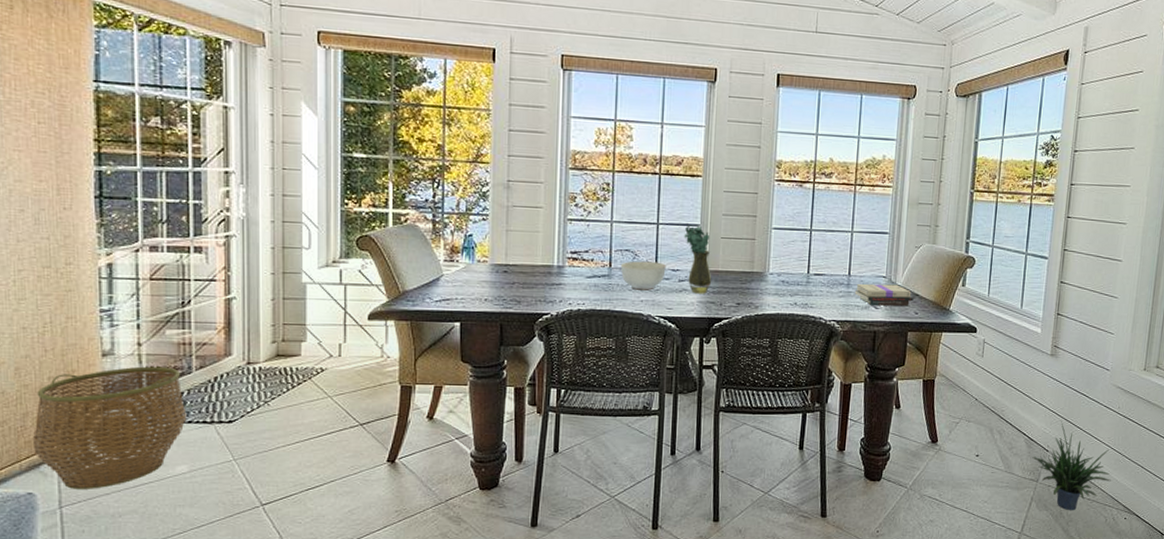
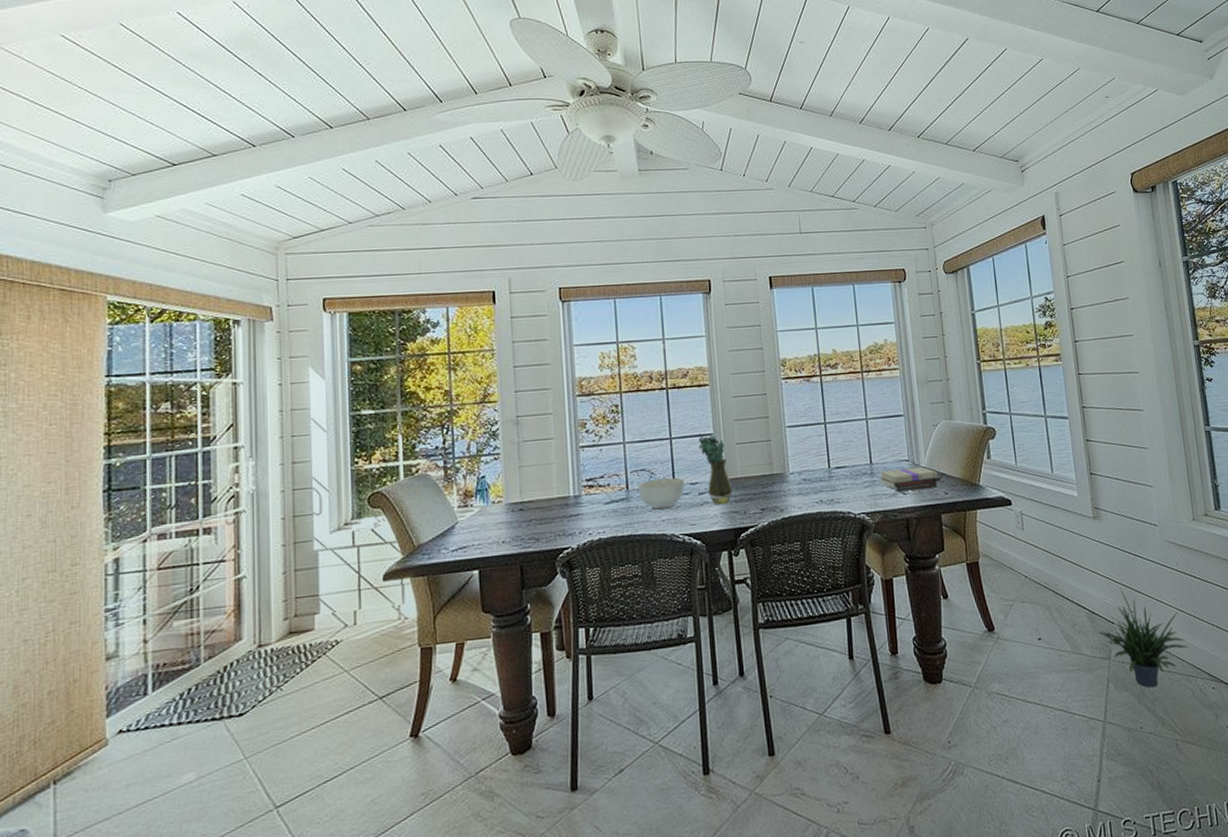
basket: present [32,366,187,489] -> none [28,662,194,819]

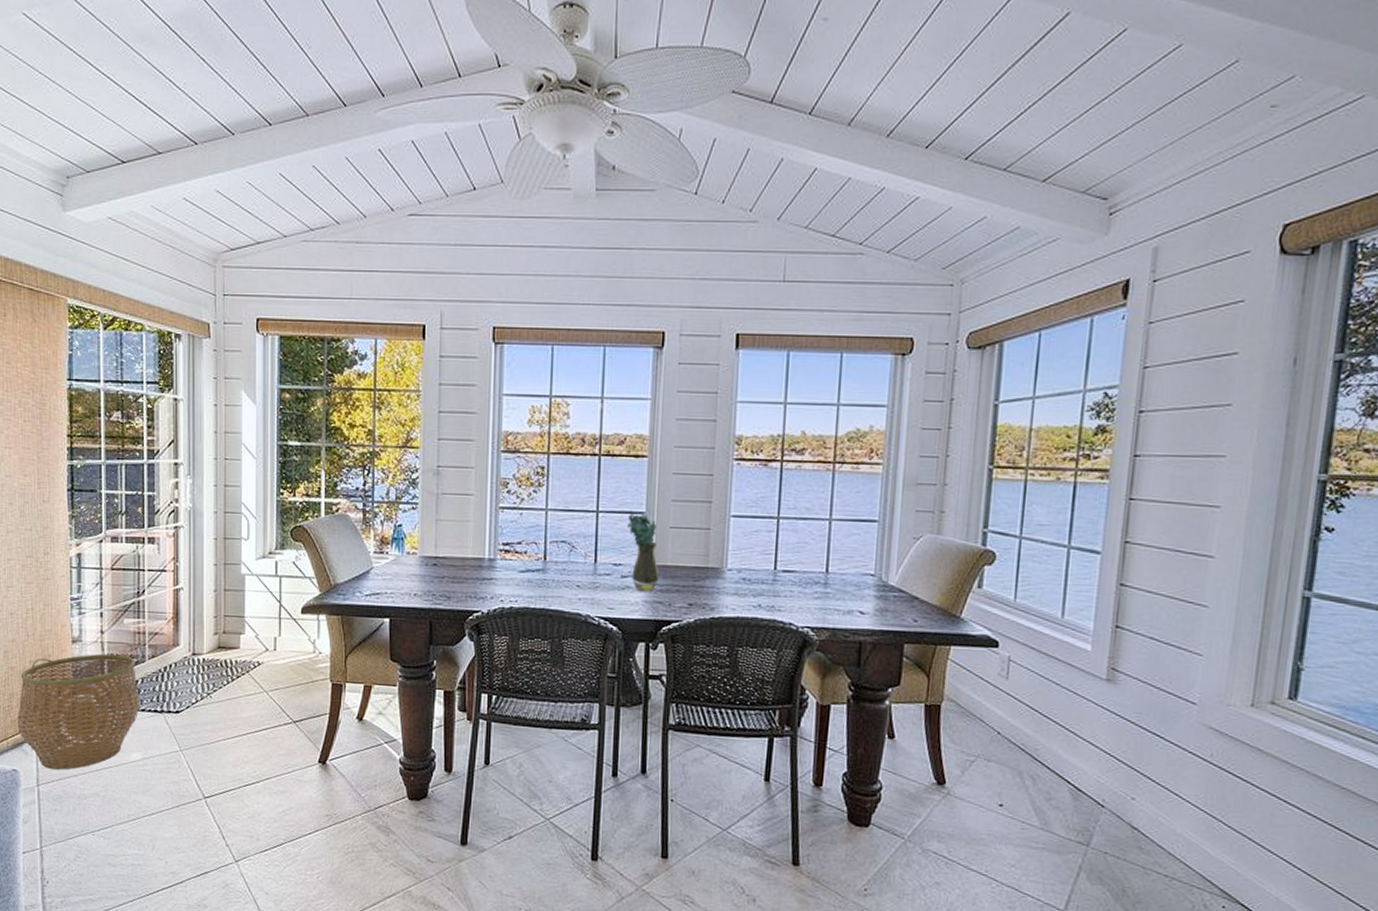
basket: none [28,662,194,819] -> present [16,653,141,770]
bowl: present [637,477,685,510] -> none [556,553,607,587]
books: present [879,466,941,492] -> none [833,582,912,612]
potted plant: present [1098,587,1188,688] -> none [1080,767,1201,889]

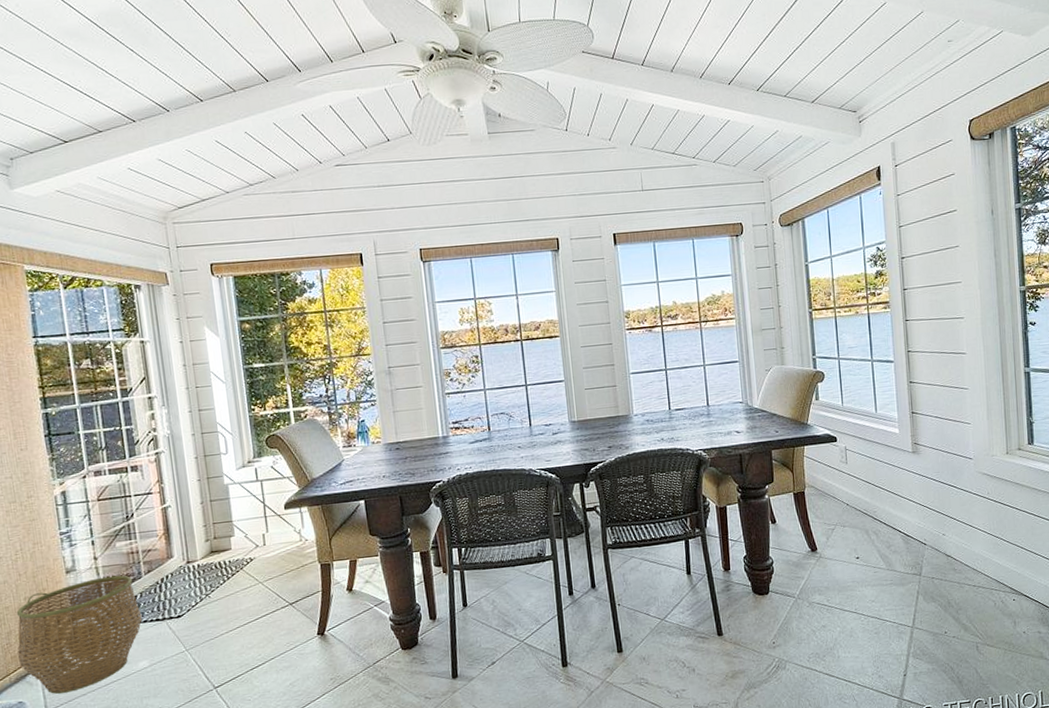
vase: present [627,509,660,593] -> none [551,380,583,444]

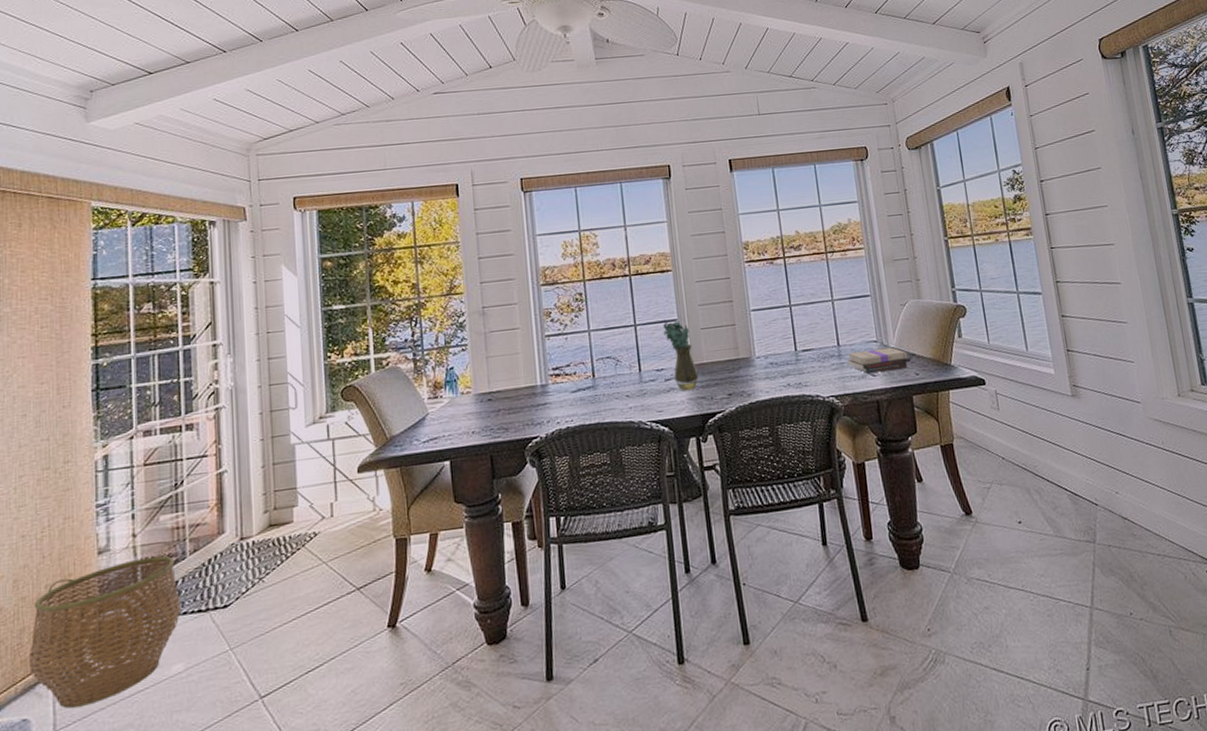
vase: none [551,380,583,444] -> present [663,319,699,392]
books: none [715,408,772,431] -> present [847,347,911,374]

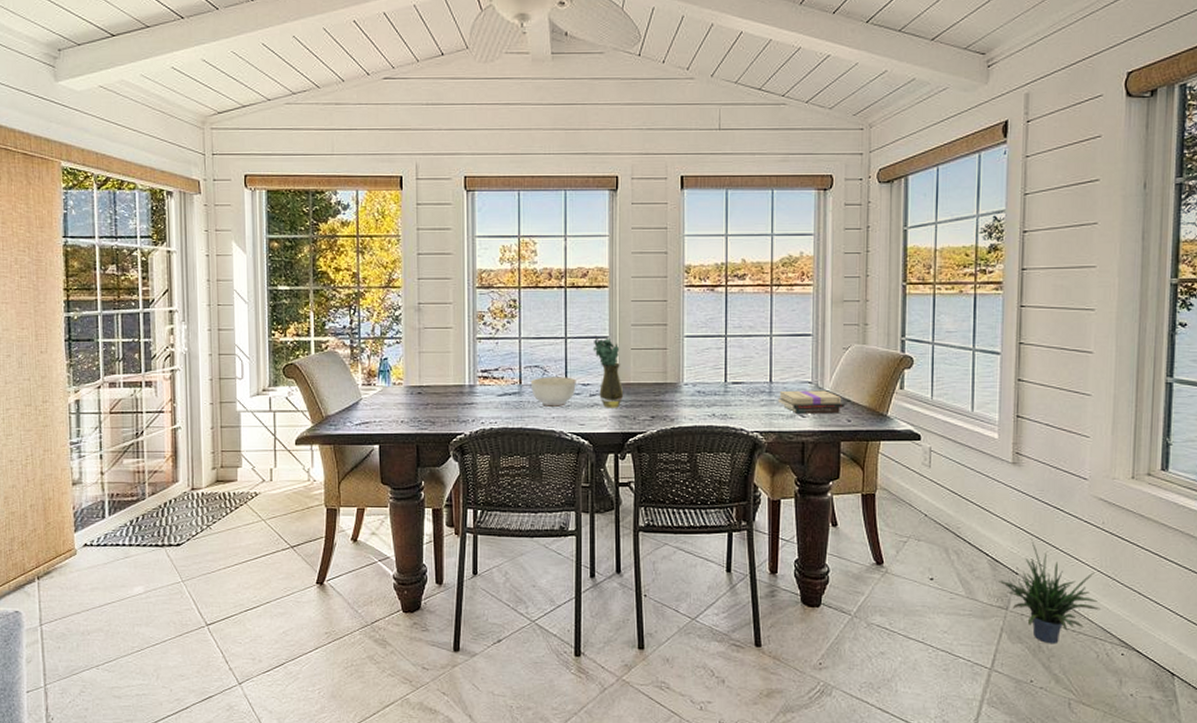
basket: present [28,555,182,709] -> none [18,494,142,608]
bowl: none [603,364,651,397] -> present [530,377,576,407]
potted plant: none [1081,467,1178,572] -> present [998,538,1100,644]

